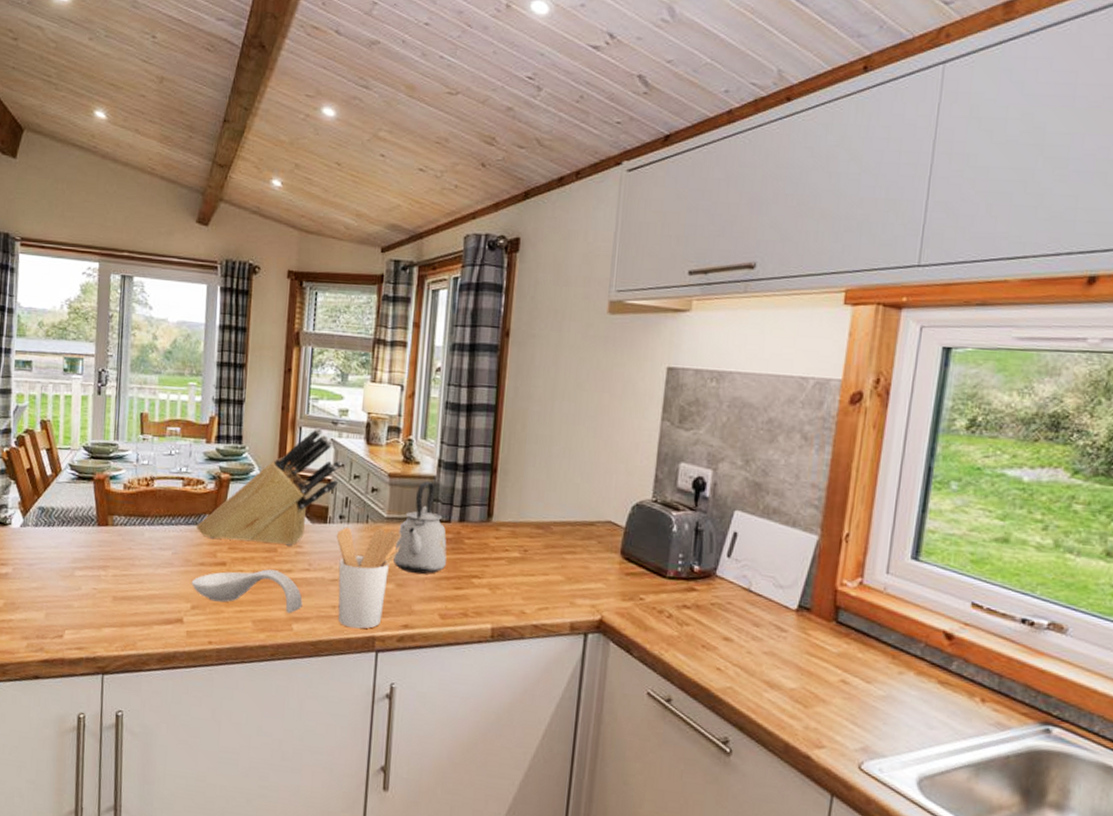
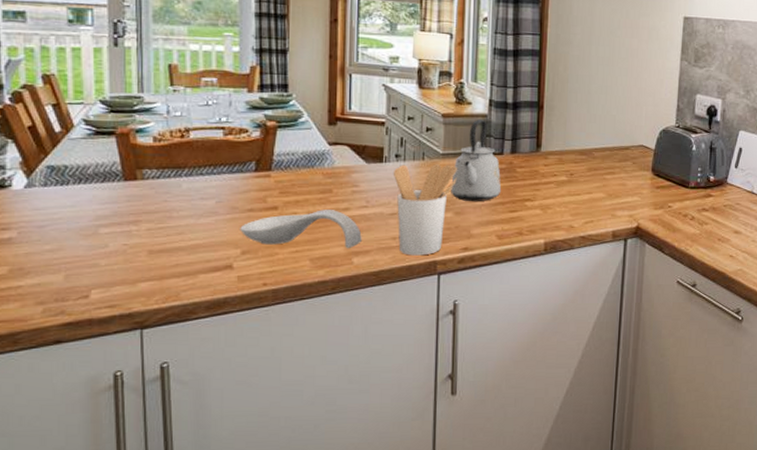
knife block: present [197,427,343,546] -> none [242,74,396,186]

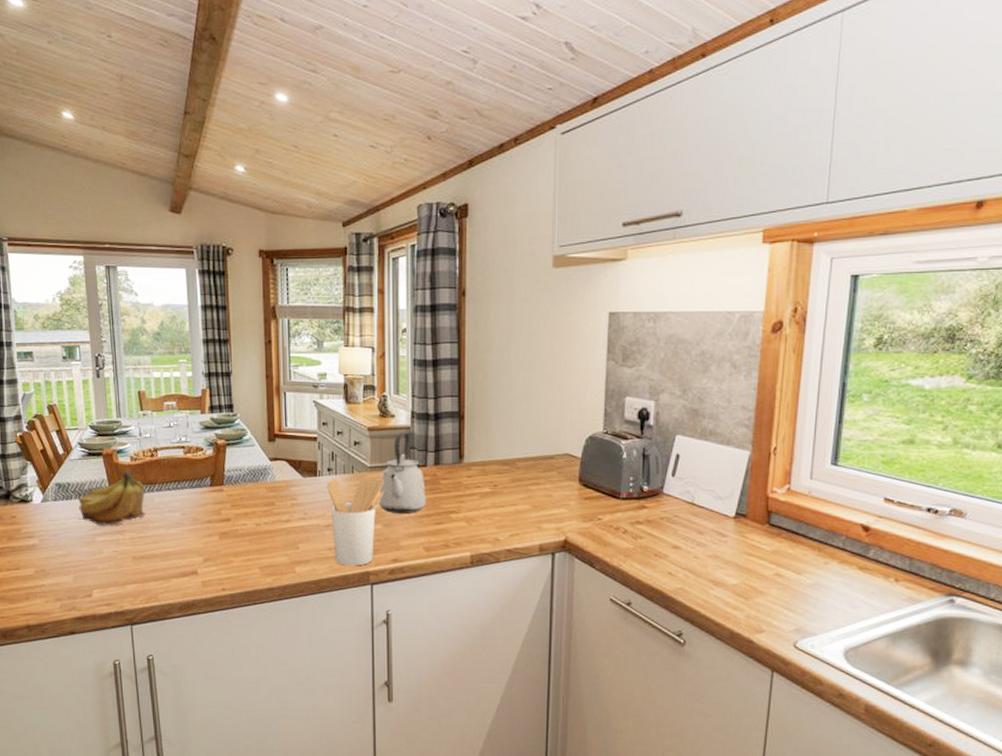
fruit: none [76,152,170,215] -> present [78,470,145,525]
spoon rest: present [240,210,362,249] -> none [201,521,302,559]

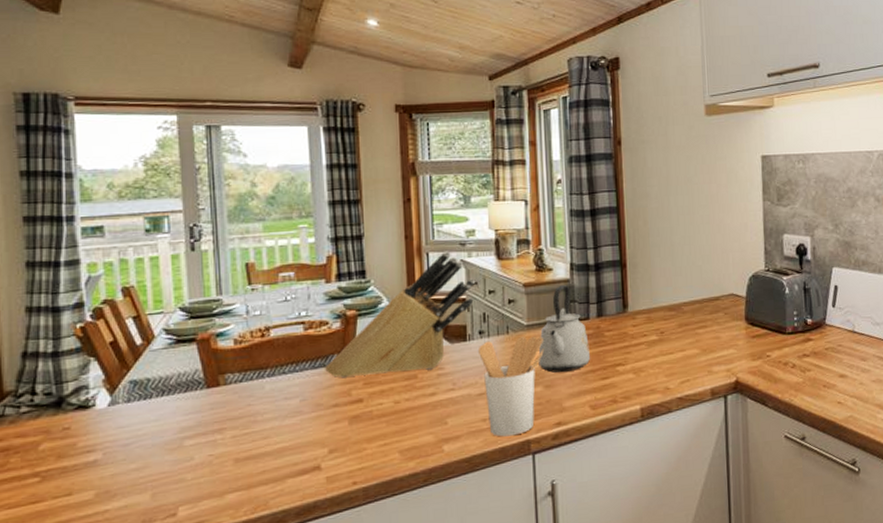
fruit: present [78,470,145,525] -> none [160,355,253,425]
knife block: none [201,392,326,499] -> present [325,251,476,378]

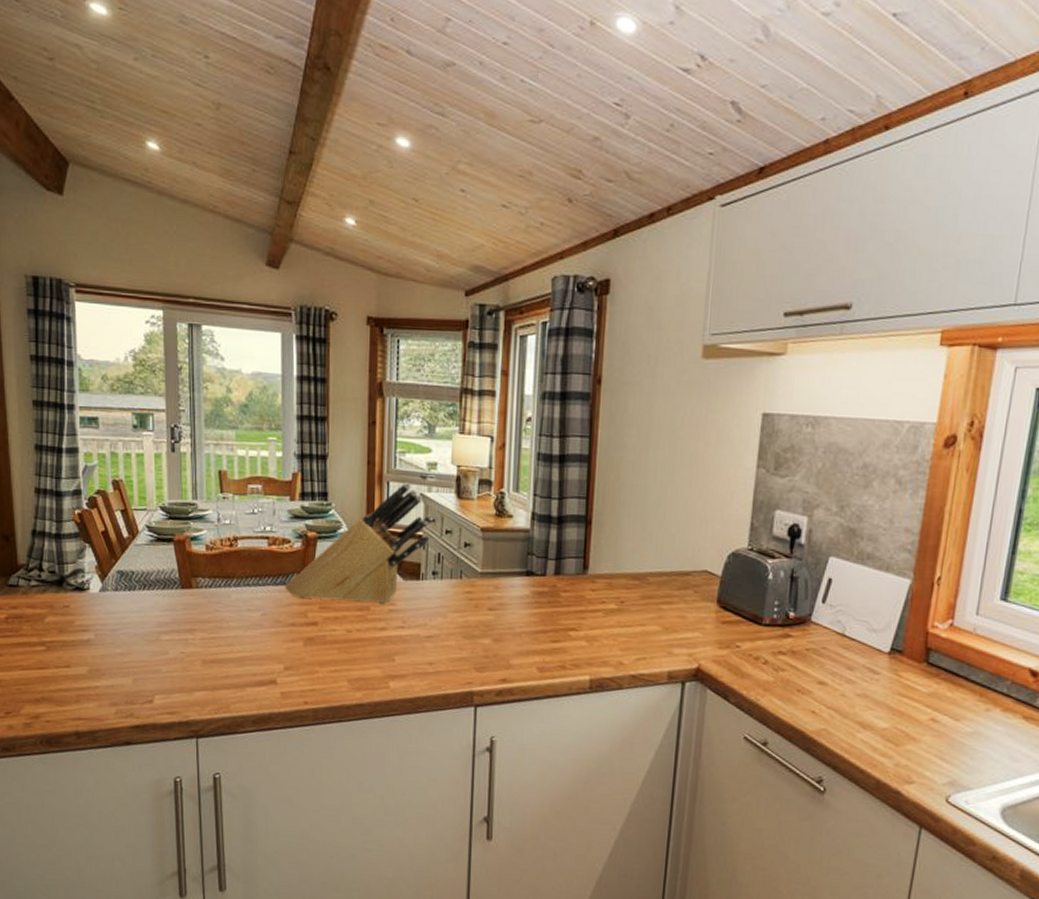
utensil holder: present [479,335,544,437] -> none [431,583,496,685]
kettle: present [538,285,591,373] -> none [489,535,544,629]

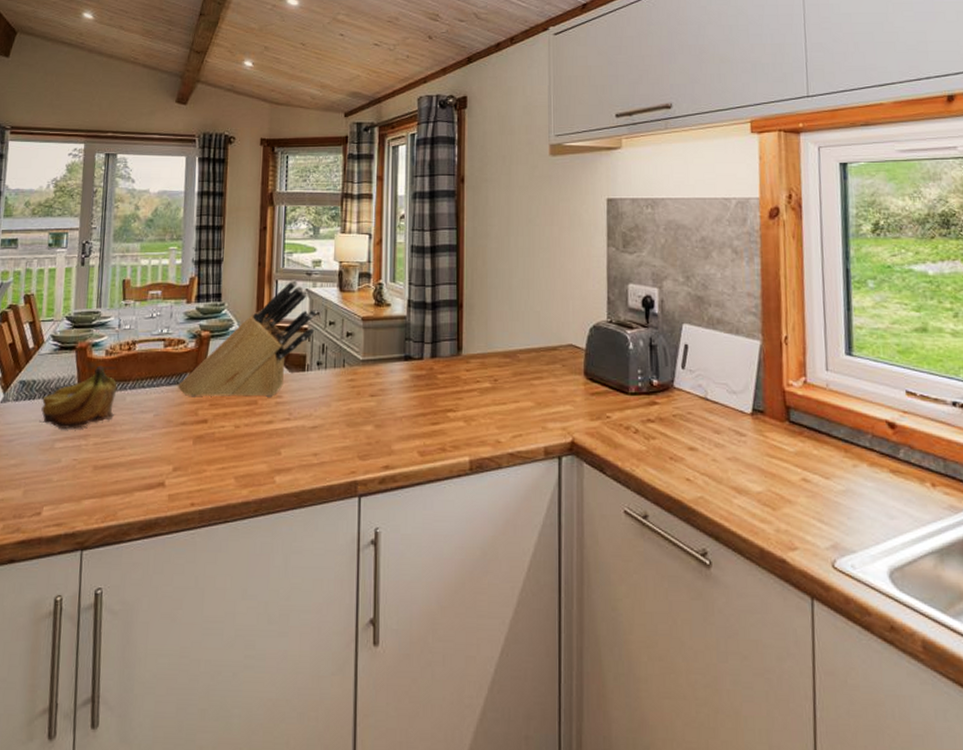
fruit: none [142,560,221,623] -> present [39,365,118,429]

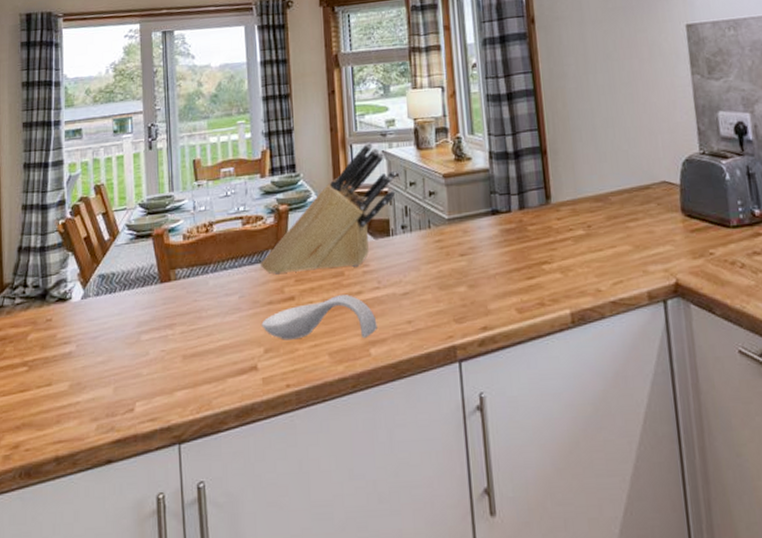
fruit: present [39,365,118,429] -> none [122,251,199,320]
spoon rest: none [173,423,284,466] -> present [261,294,377,340]

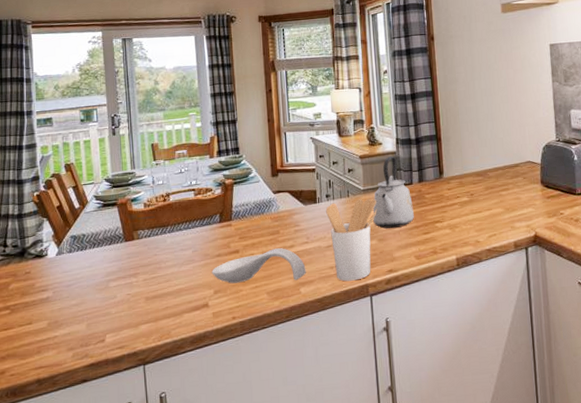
knife block: present [261,142,397,275] -> none [210,131,323,234]
utensil holder: none [402,230,466,341] -> present [326,198,377,282]
kettle: none [460,175,515,272] -> present [373,156,415,229]

